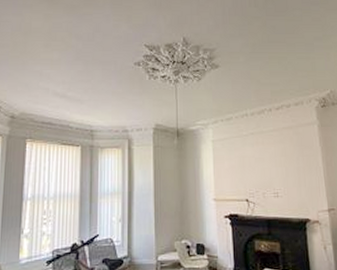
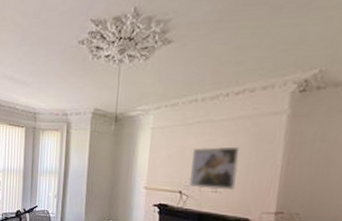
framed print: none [251,153,292,194] -> present [188,146,240,190]

